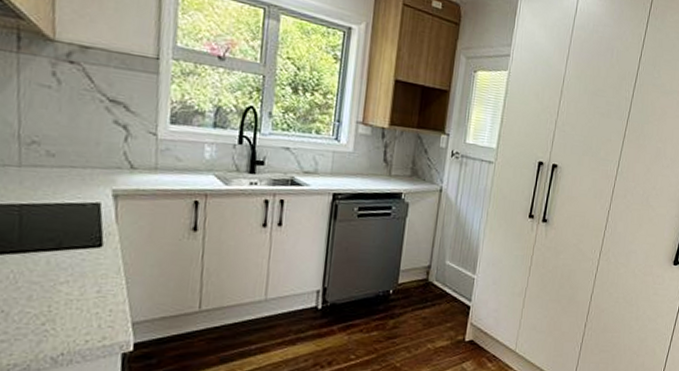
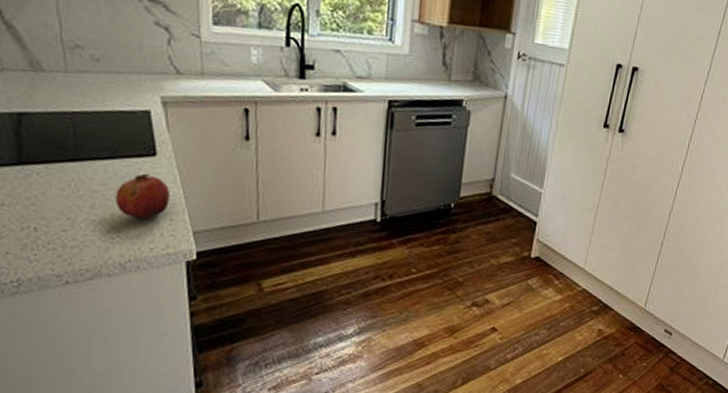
fruit: none [54,264,112,310] -> present [115,173,169,219]

